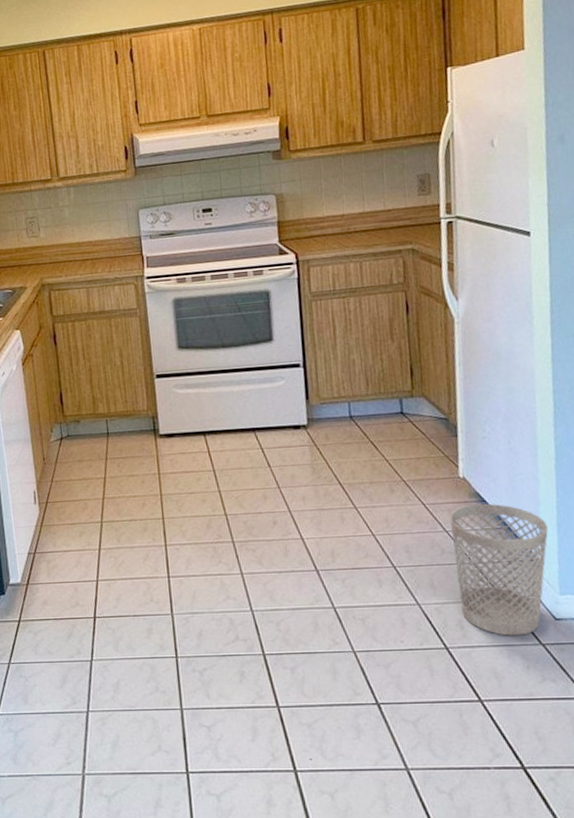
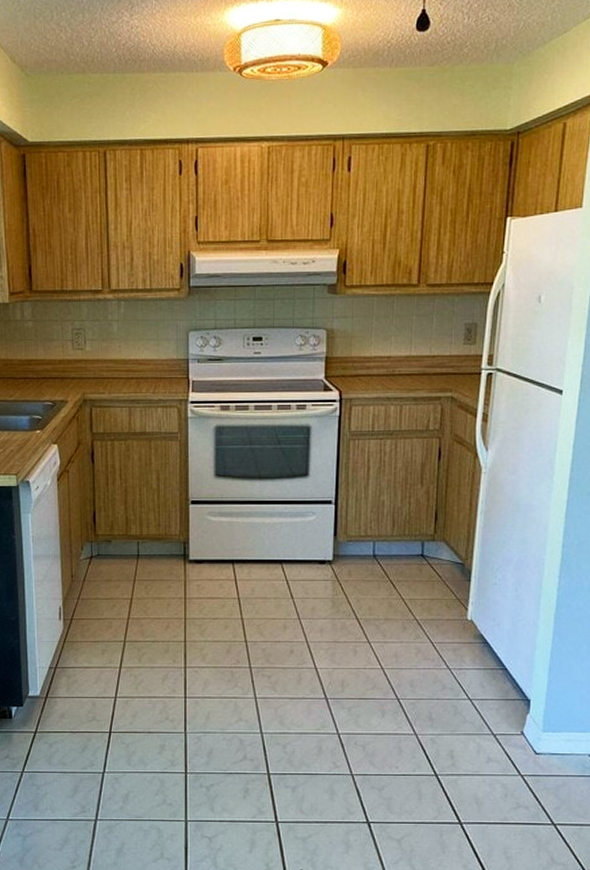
wastebasket: present [450,503,549,636] -> none [454,645,541,767]

